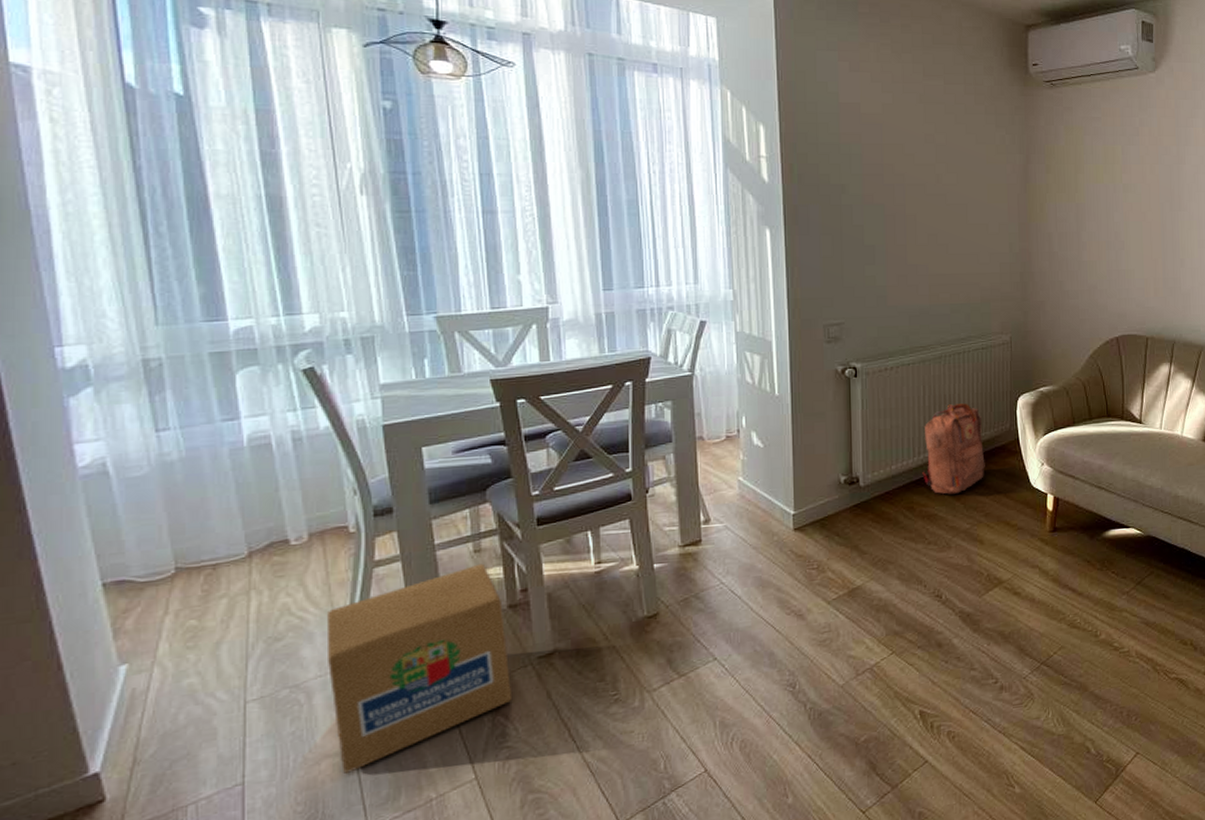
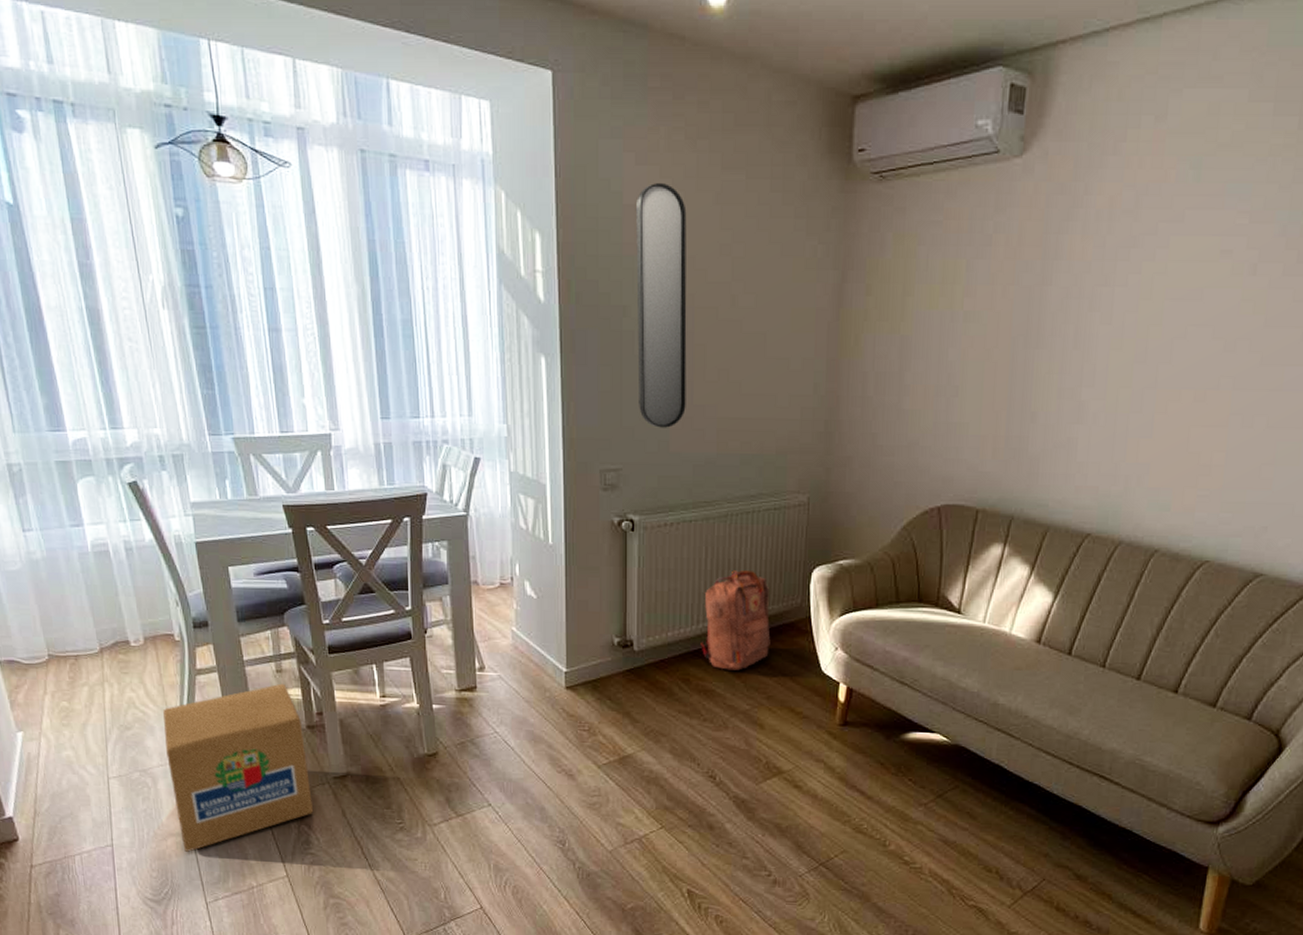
home mirror: none [850,86,901,286] -> present [635,183,687,428]

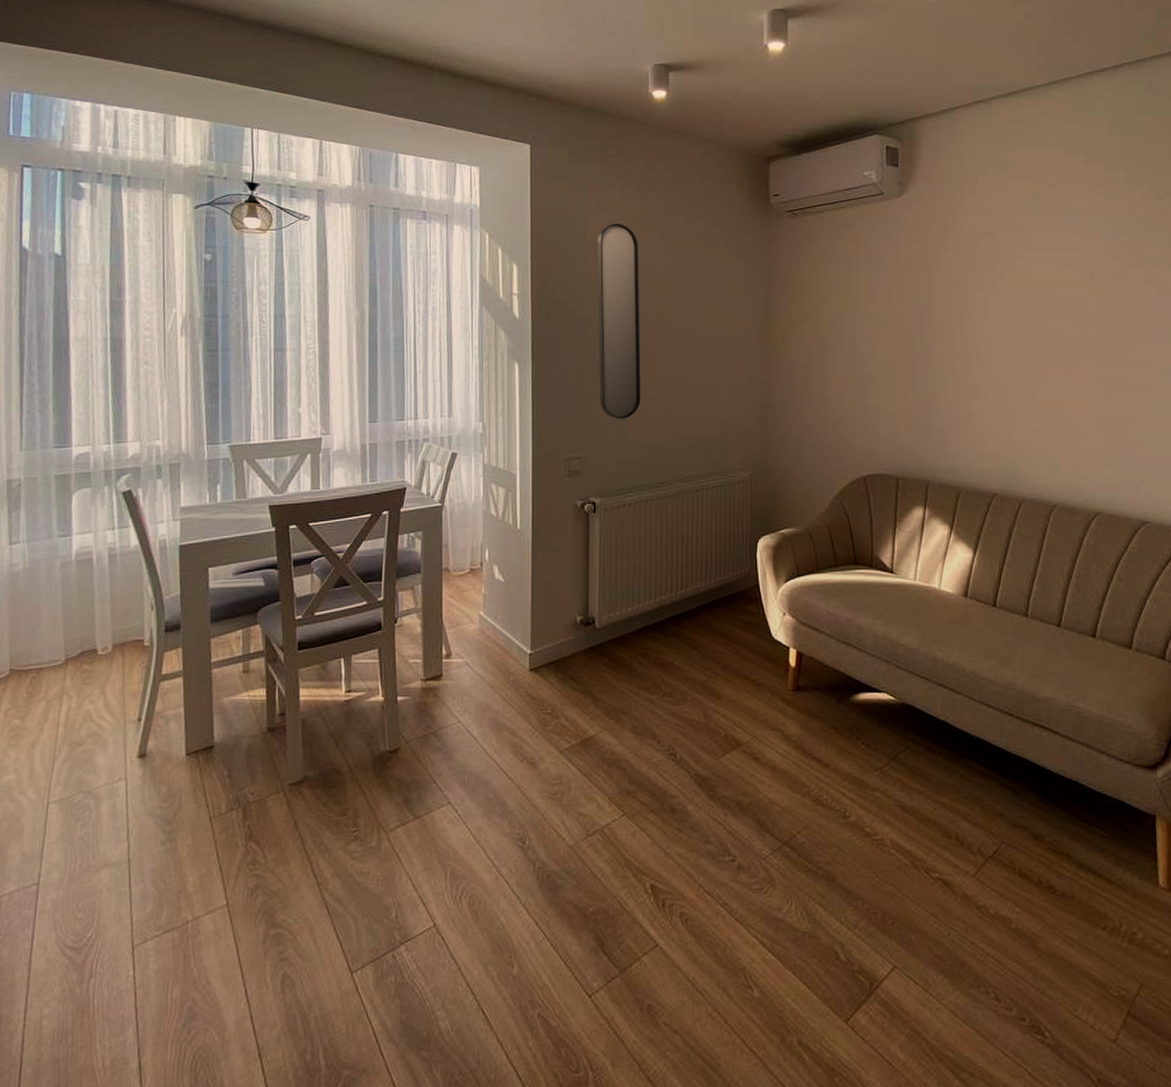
cardboard box: present [163,683,314,852] -> none [115,684,265,884]
backpack: present [700,570,771,671] -> none [658,544,723,642]

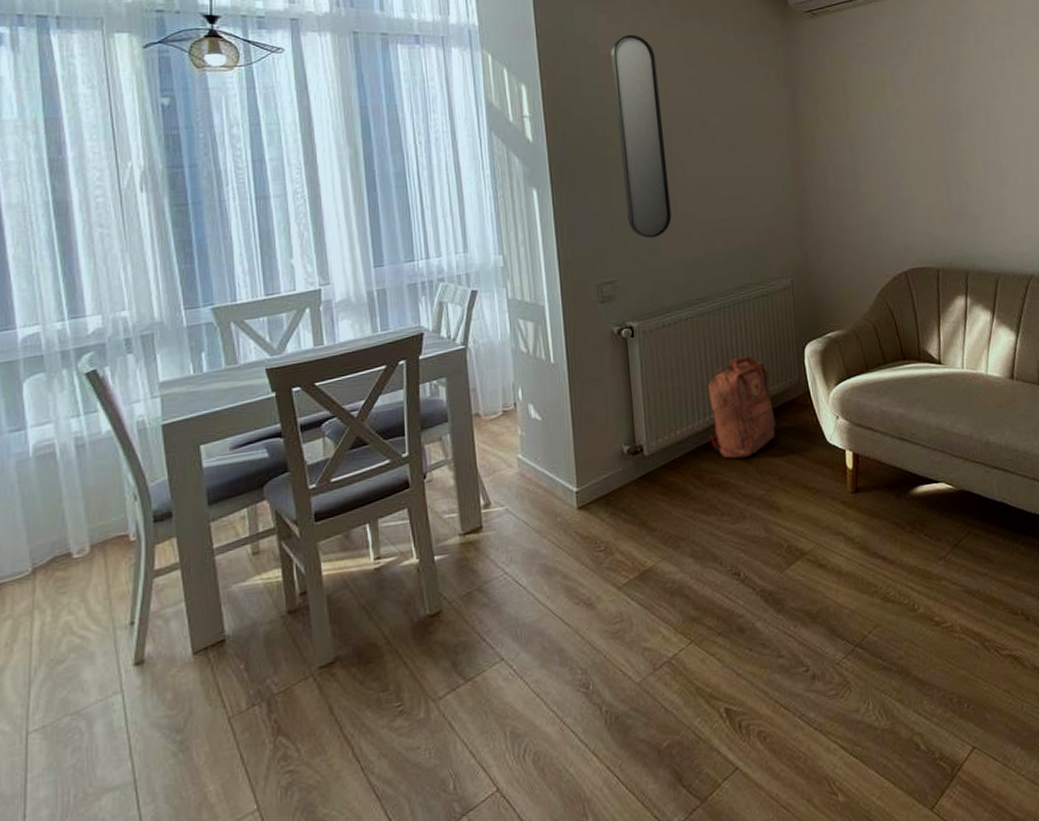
backpack: none [658,544,723,642] -> present [708,356,776,459]

